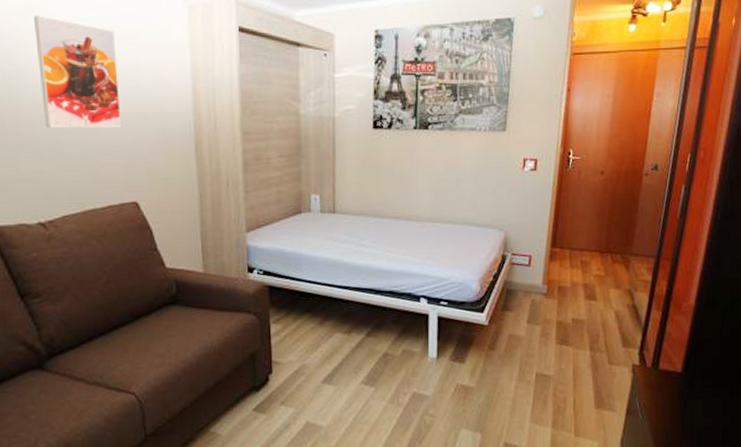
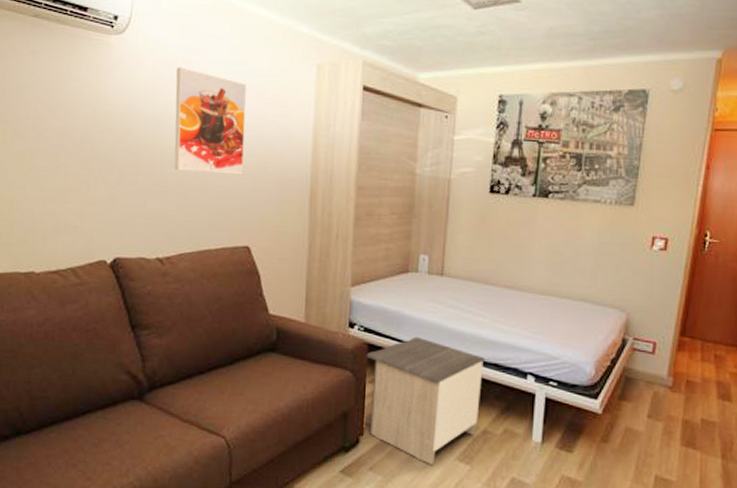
nightstand: none [268,274,381,393] -> present [366,336,485,466]

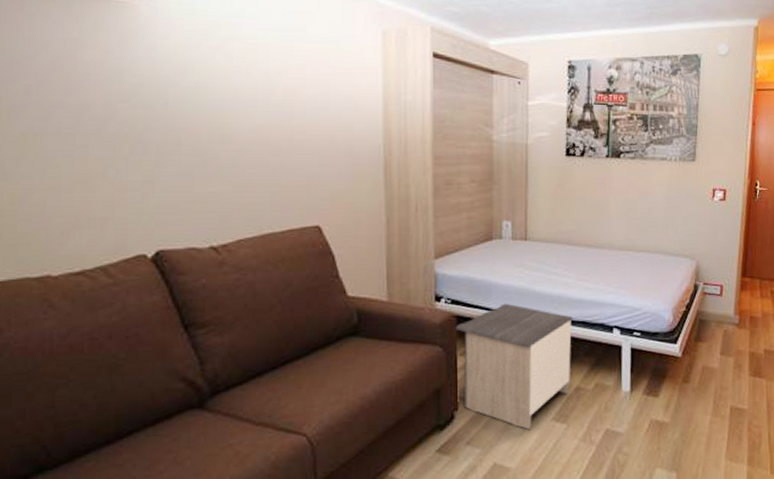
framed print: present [174,67,246,175] -> none [221,33,308,149]

